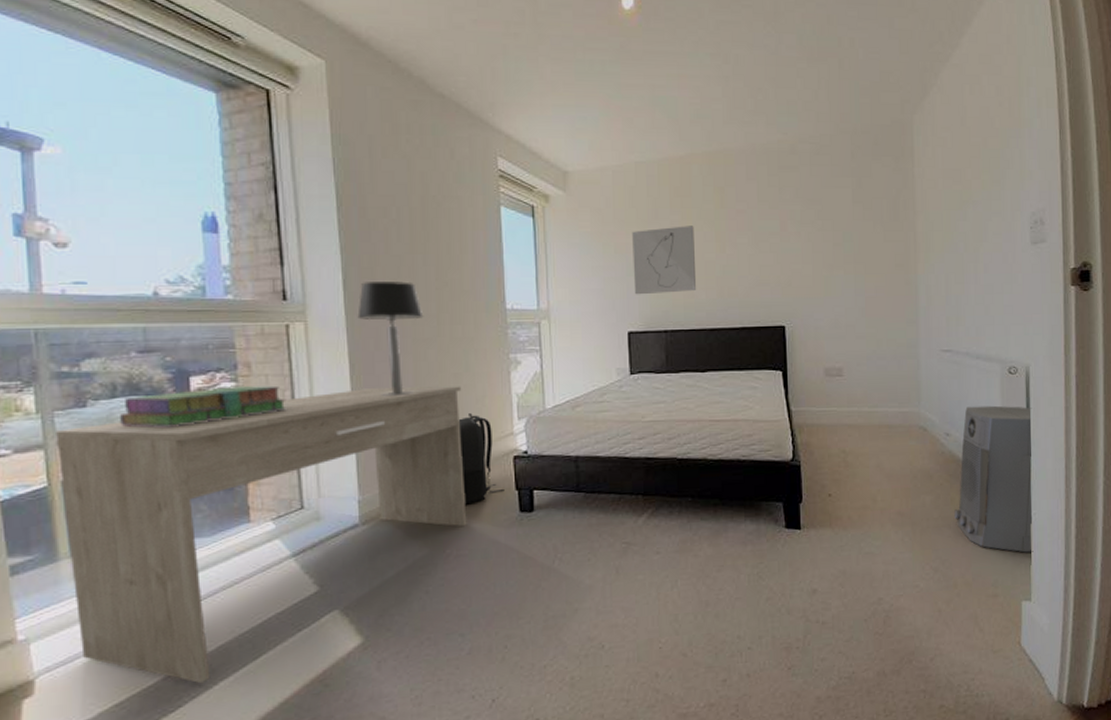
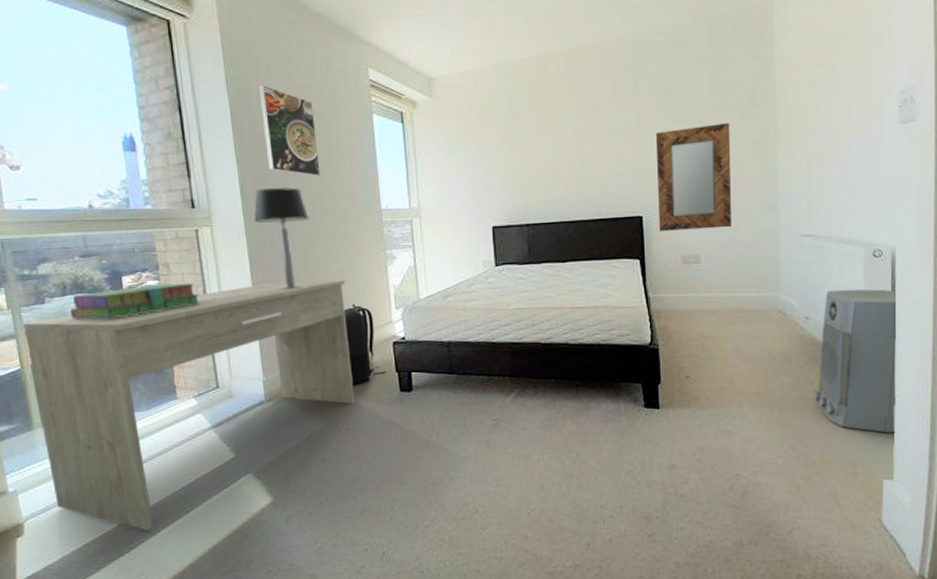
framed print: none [371,167,438,271] -> present [258,85,321,177]
wall art: present [632,226,697,295] -> none [494,123,556,192]
home mirror: none [800,234,874,342] -> present [656,122,732,231]

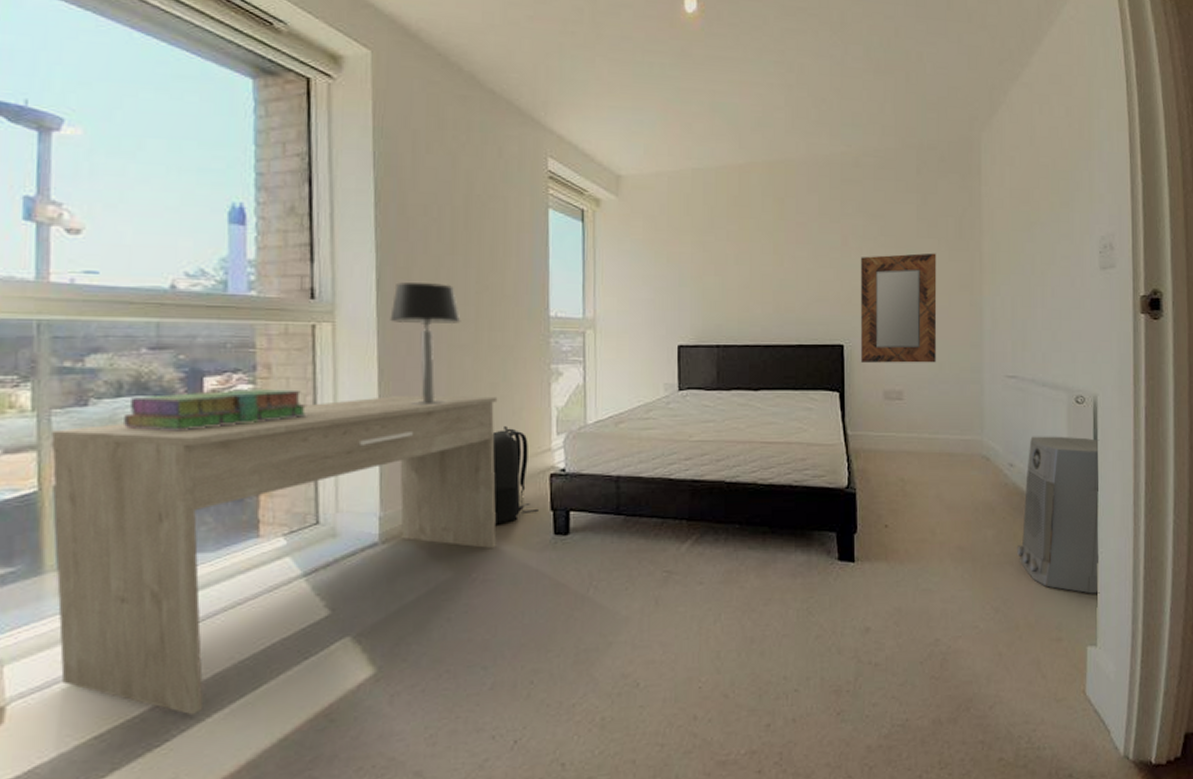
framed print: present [258,85,321,177] -> none [413,163,480,274]

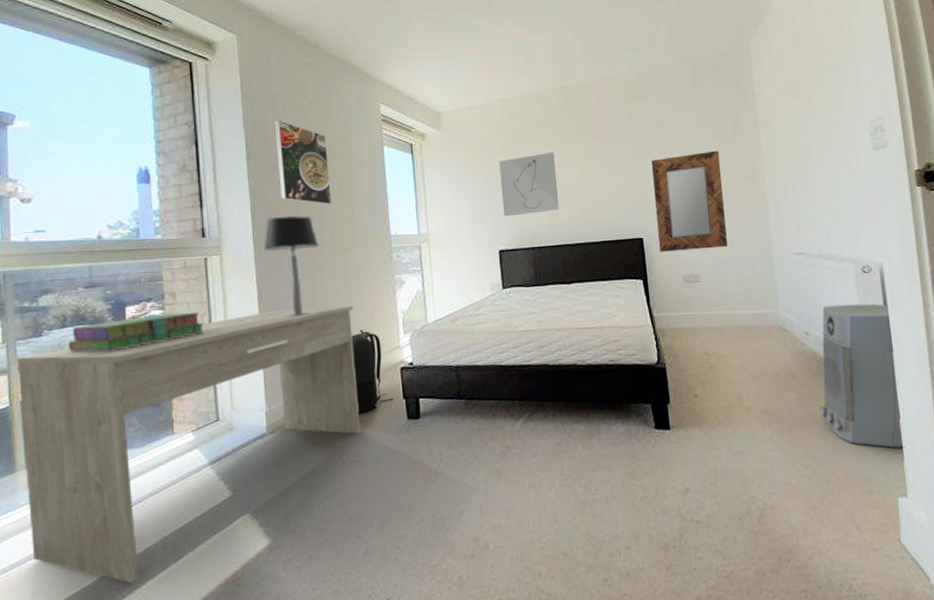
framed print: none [413,163,480,274] -> present [274,120,332,205]
wall art: none [686,236,752,307] -> present [499,152,560,217]

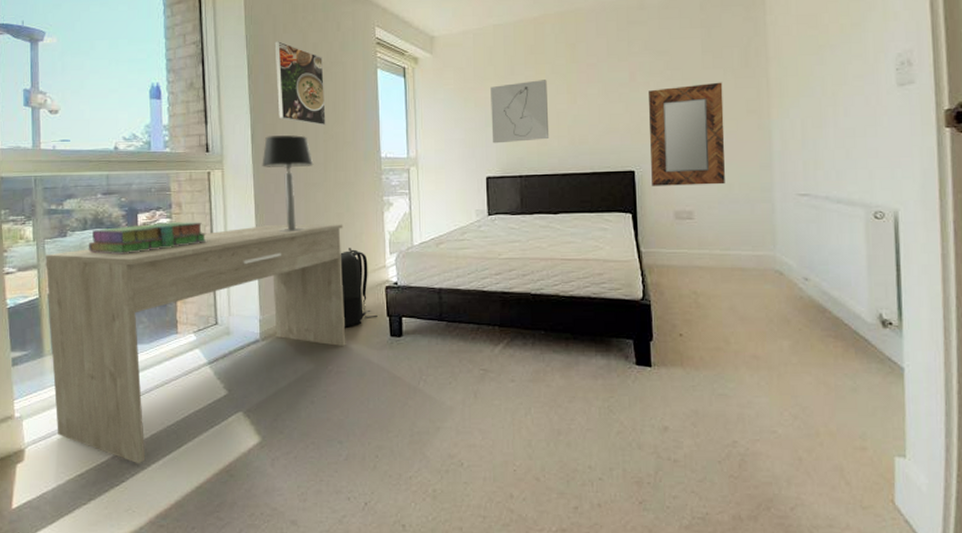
air purifier: present [819,303,905,449] -> none [814,251,908,406]

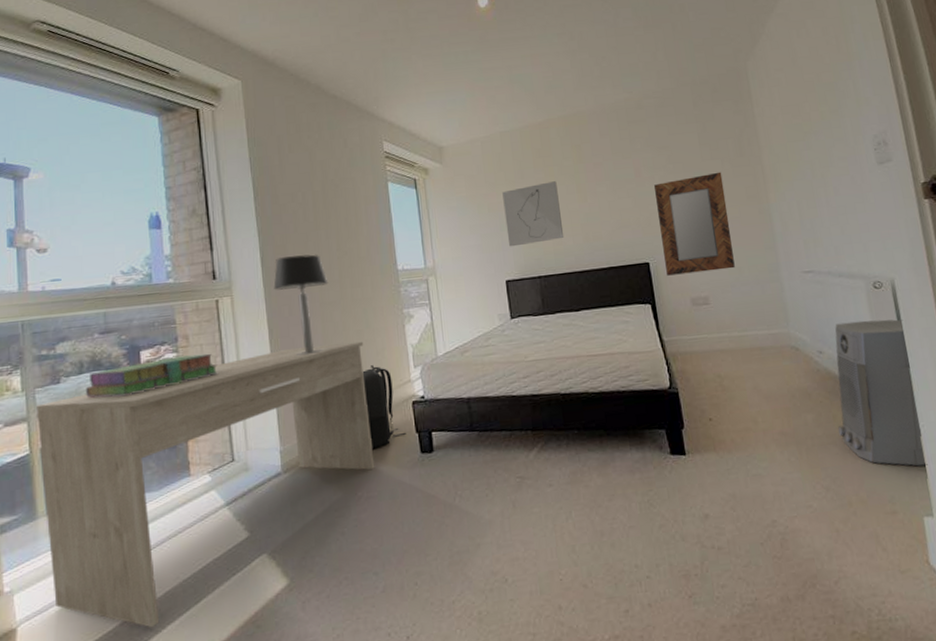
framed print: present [274,41,326,126] -> none [280,161,339,243]
air purifier: none [814,251,908,406] -> present [835,319,928,467]

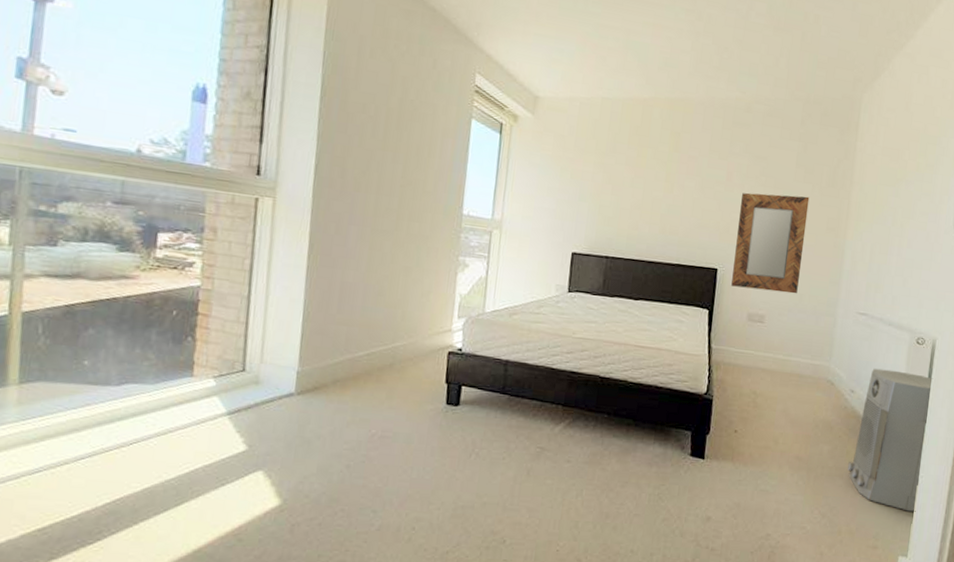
desk: present [37,341,375,628] -> none [15,263,410,521]
stack of books: present [86,353,218,398] -> none [86,243,245,278]
table lamp: present [273,254,329,357] -> none [323,169,385,280]
backpack: present [362,365,406,449] -> none [395,306,435,390]
wall art: present [502,181,565,247] -> none [584,160,647,225]

